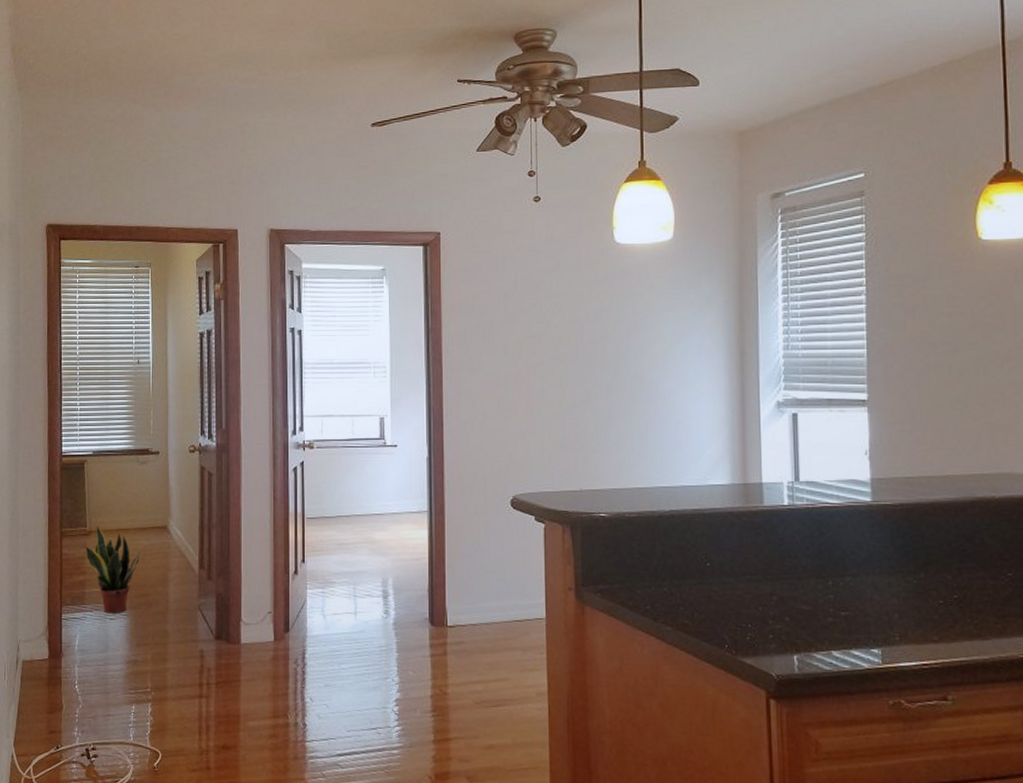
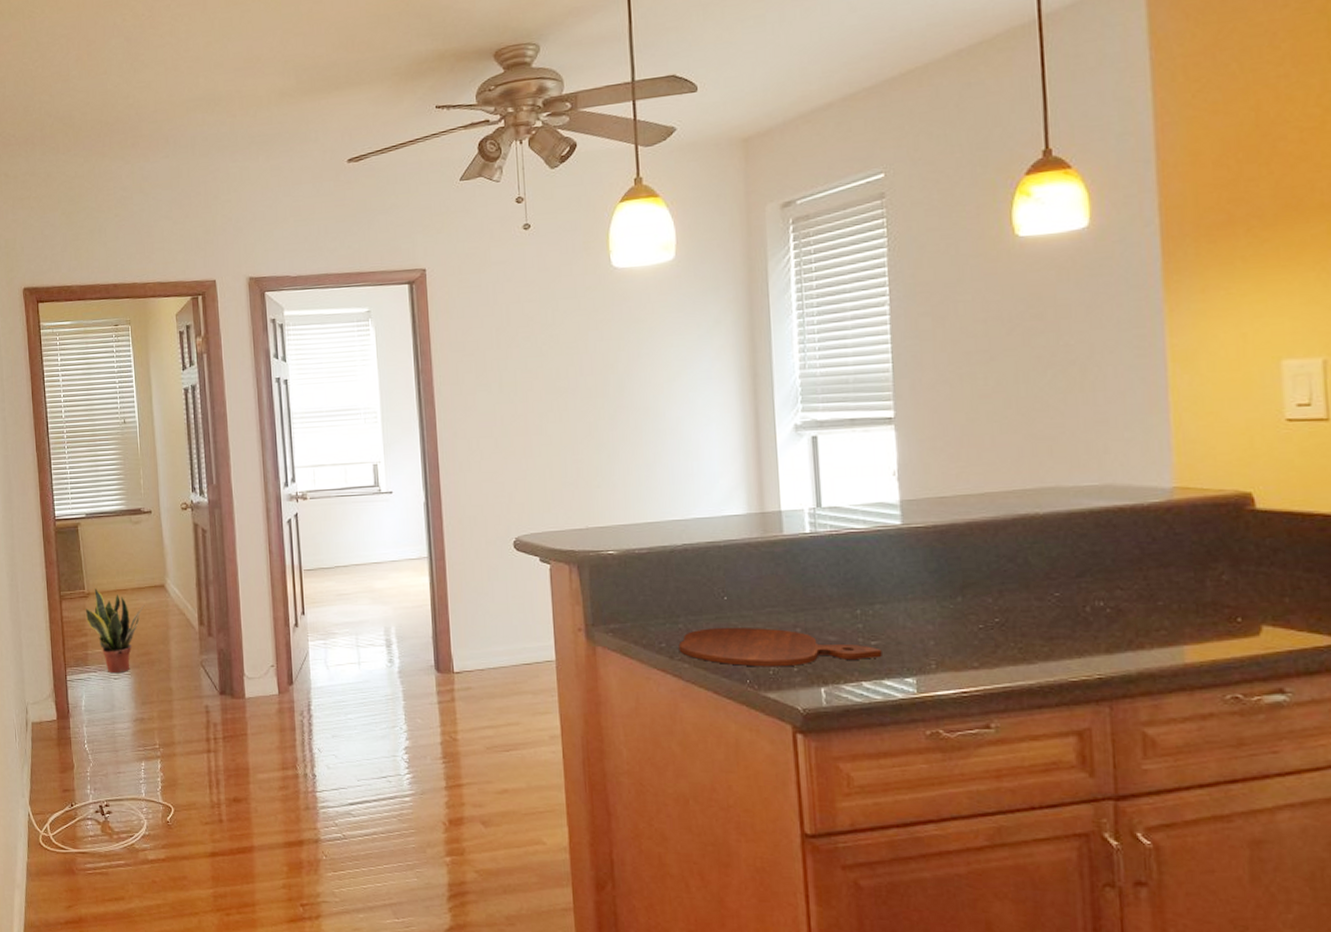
cutting board: none [662,593,851,634] -> present [678,628,882,667]

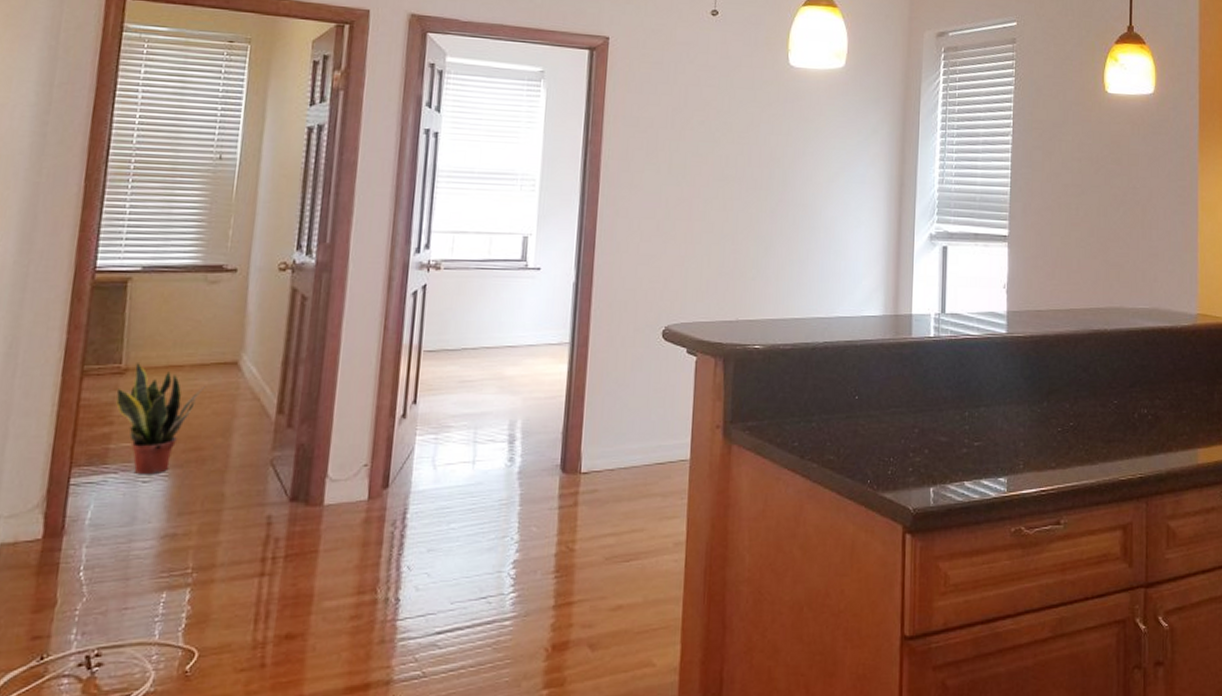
cutting board: present [678,628,882,667] -> none [809,427,983,467]

